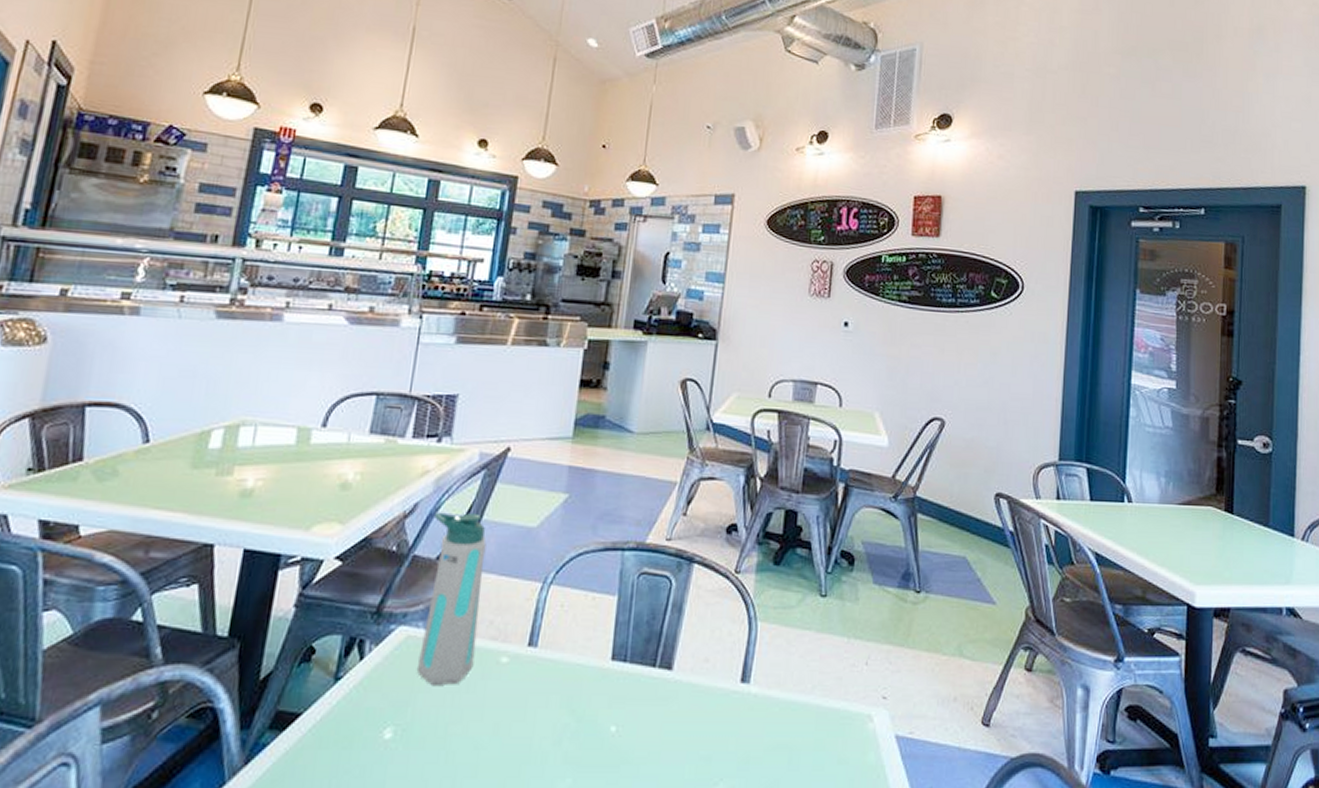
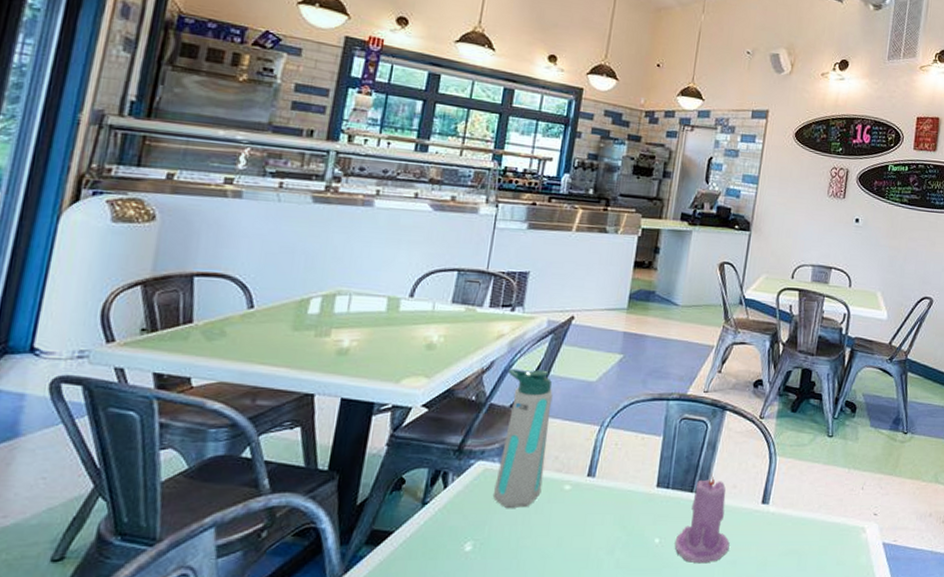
candle: none [634,642,703,760] -> present [674,473,730,564]

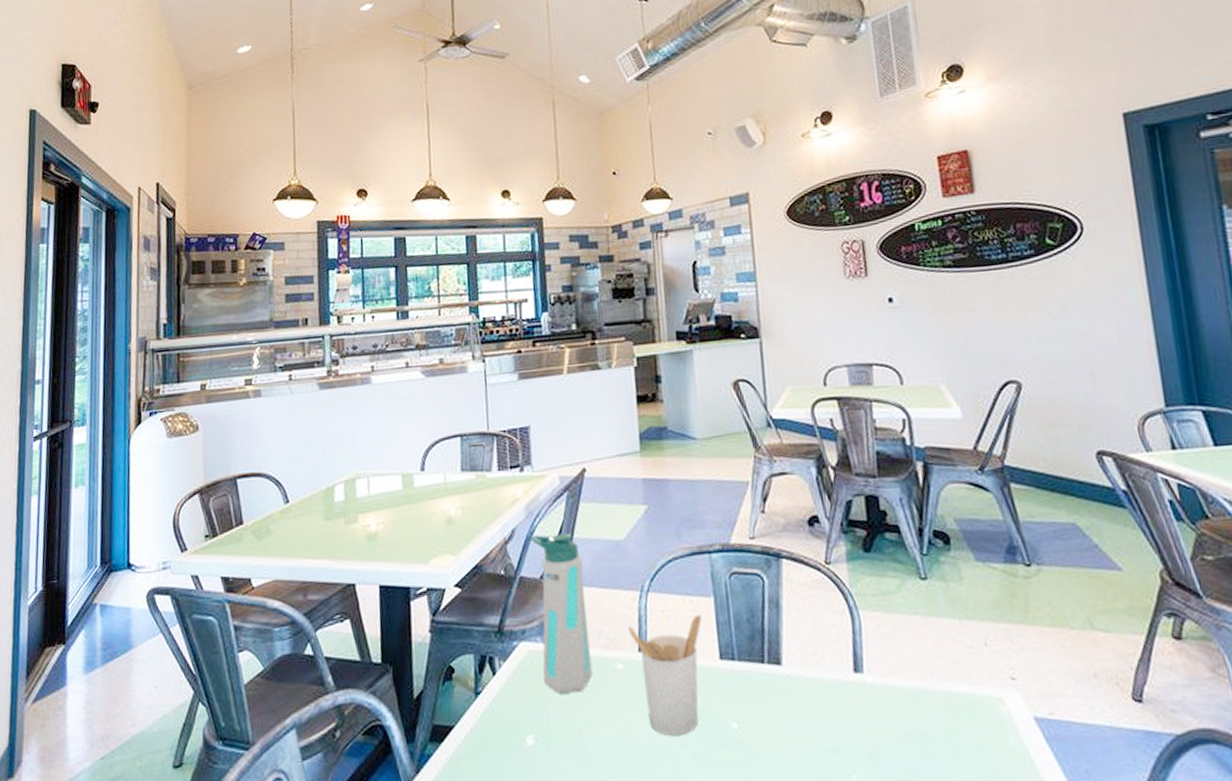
utensil holder: none [582,449,649,547] -> present [628,614,702,736]
candle: present [674,473,730,564] -> none [756,637,826,753]

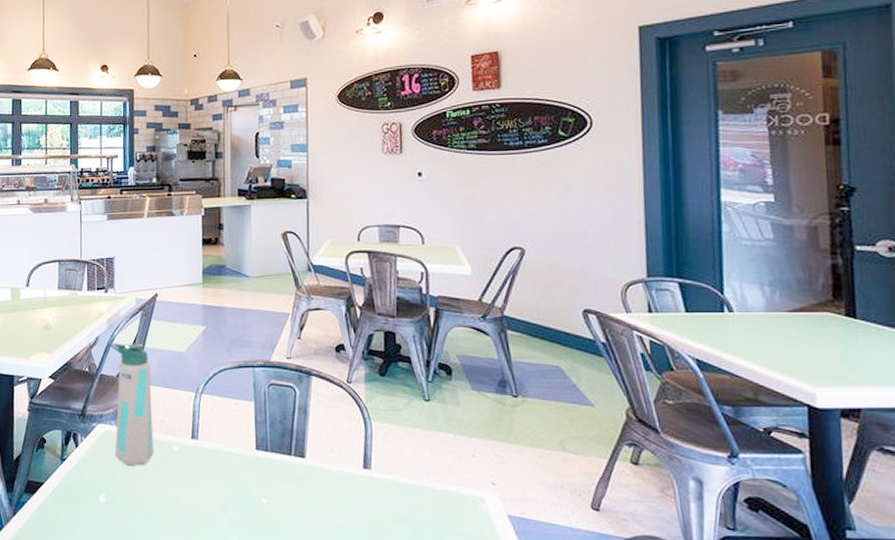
utensil holder: present [628,614,702,736] -> none [184,414,243,505]

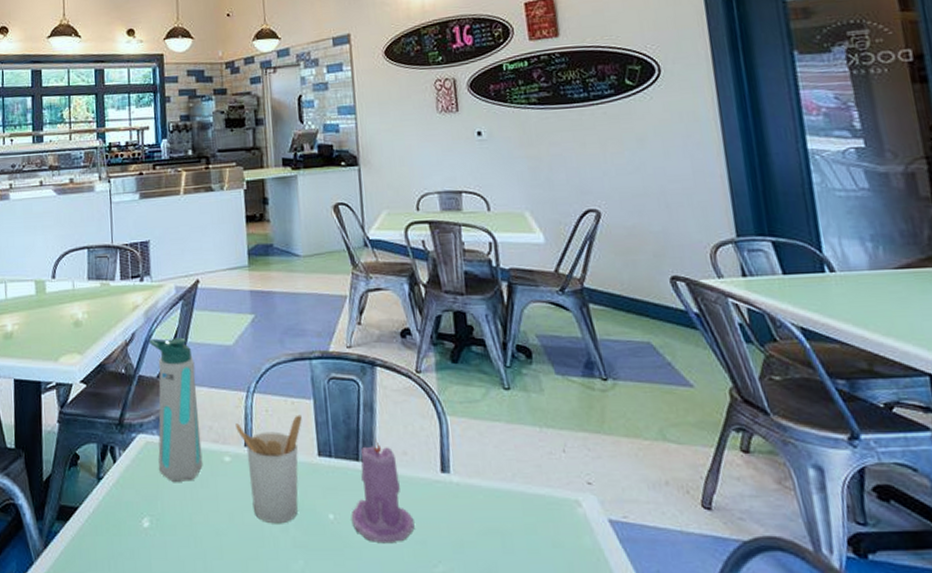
utensil holder: none [184,414,243,505] -> present [236,414,302,524]
candle: none [281,437,337,526] -> present [351,438,415,544]

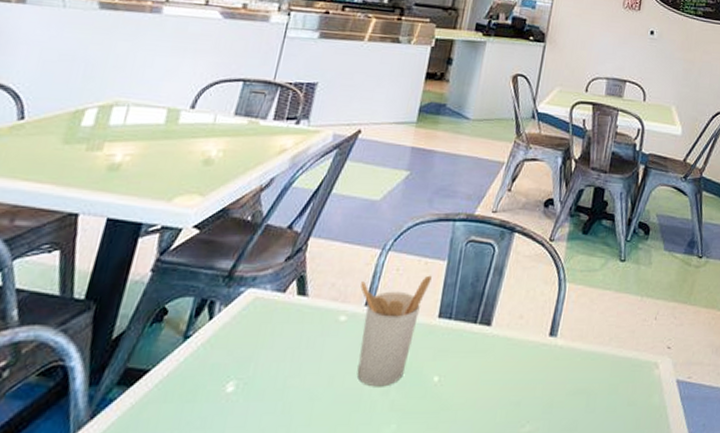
water bottle: present [148,337,203,482] -> none [261,186,334,342]
candle: present [351,438,415,544] -> none [454,302,514,405]

